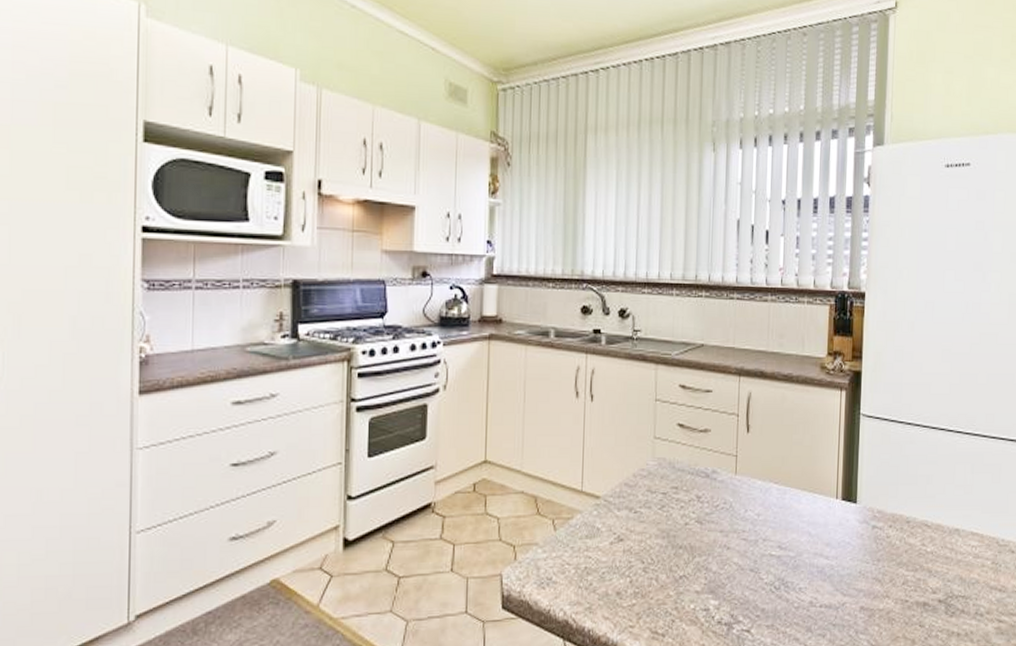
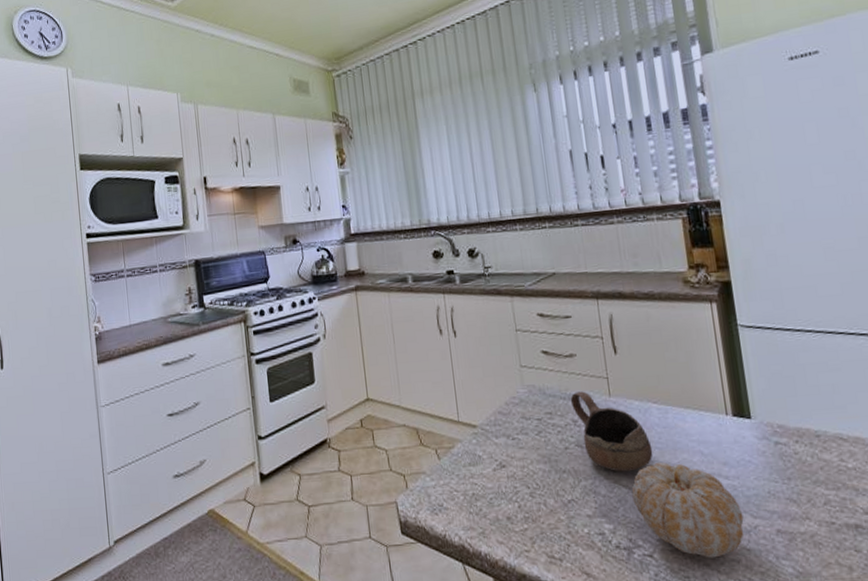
cup: none [698,467,767,550] -> present [570,391,653,472]
fruit: none [740,541,835,633] -> present [631,462,744,558]

